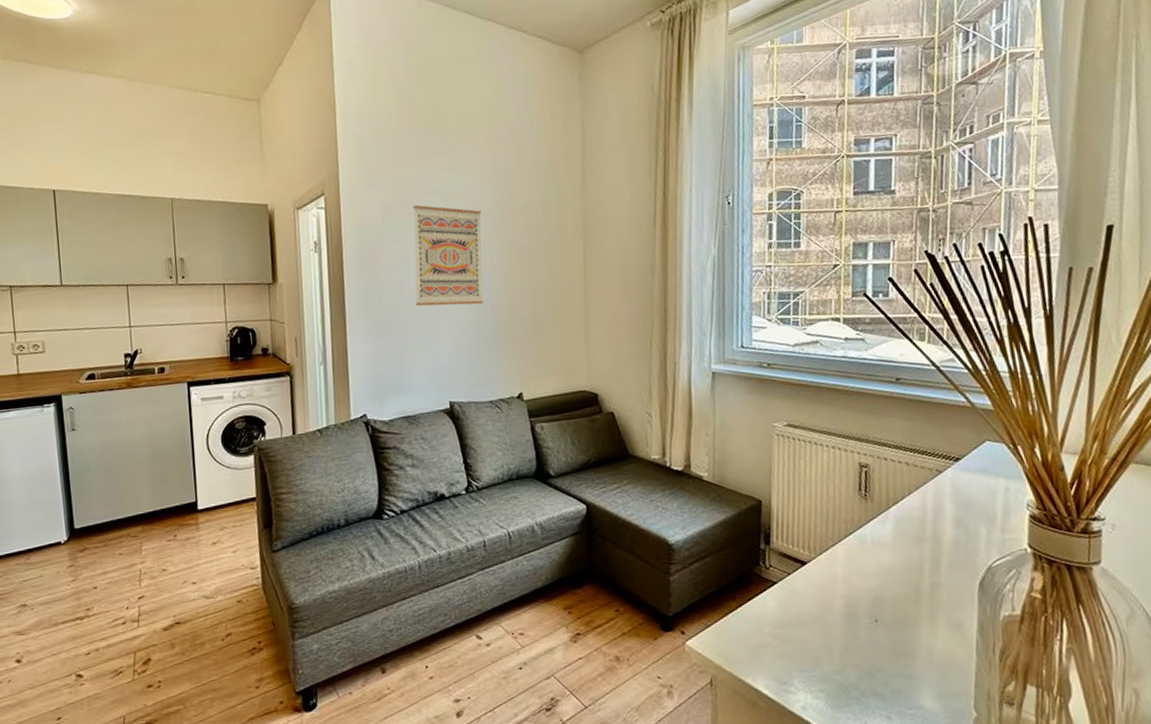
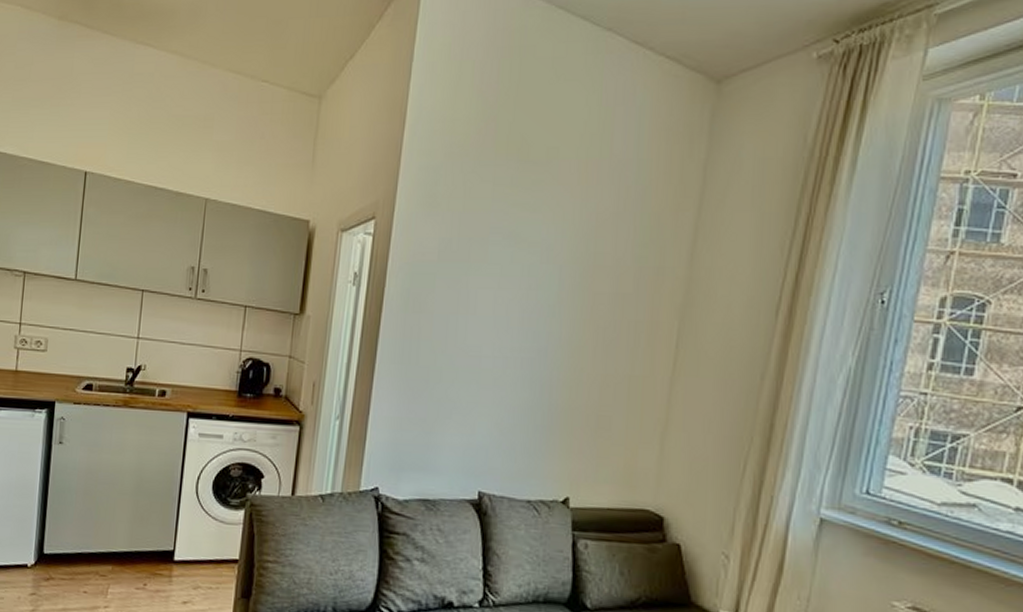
wall art: present [413,204,484,306] -> none [458,246,558,379]

